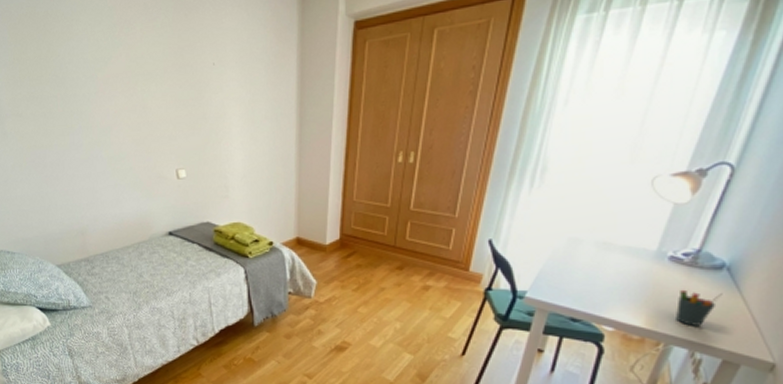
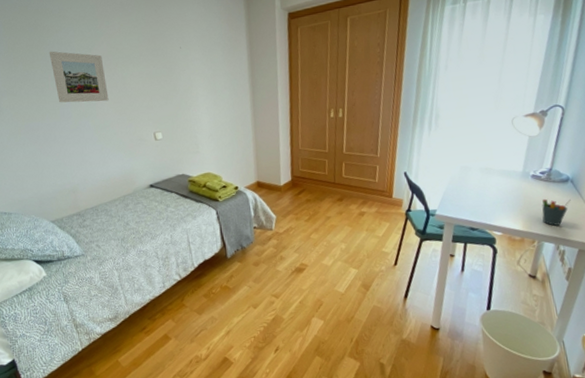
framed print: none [59,63,126,129] -> present [49,51,109,103]

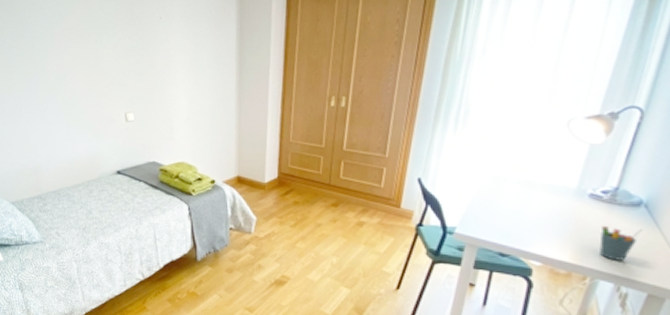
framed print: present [49,51,109,103] -> none [19,17,79,76]

